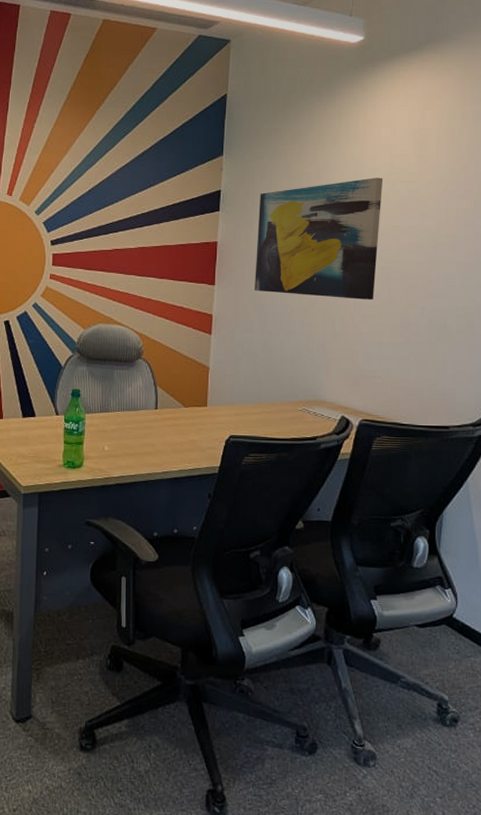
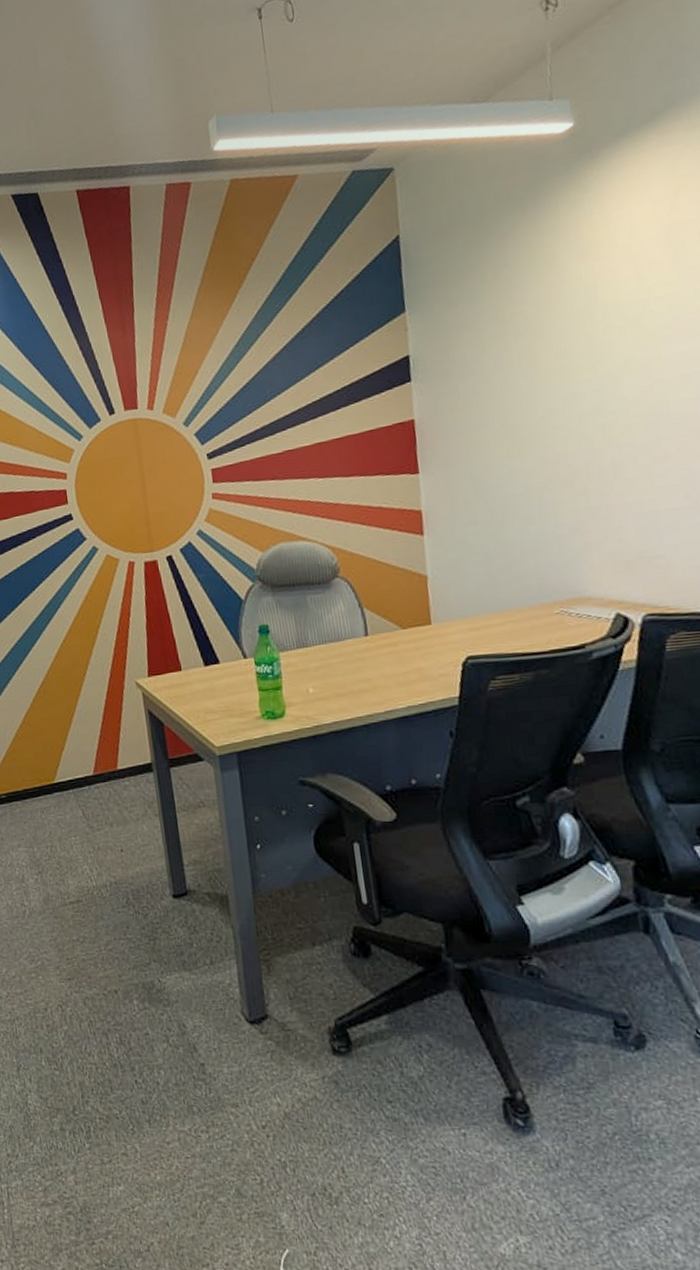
wall art: present [255,177,384,300] -> none [461,298,639,473]

